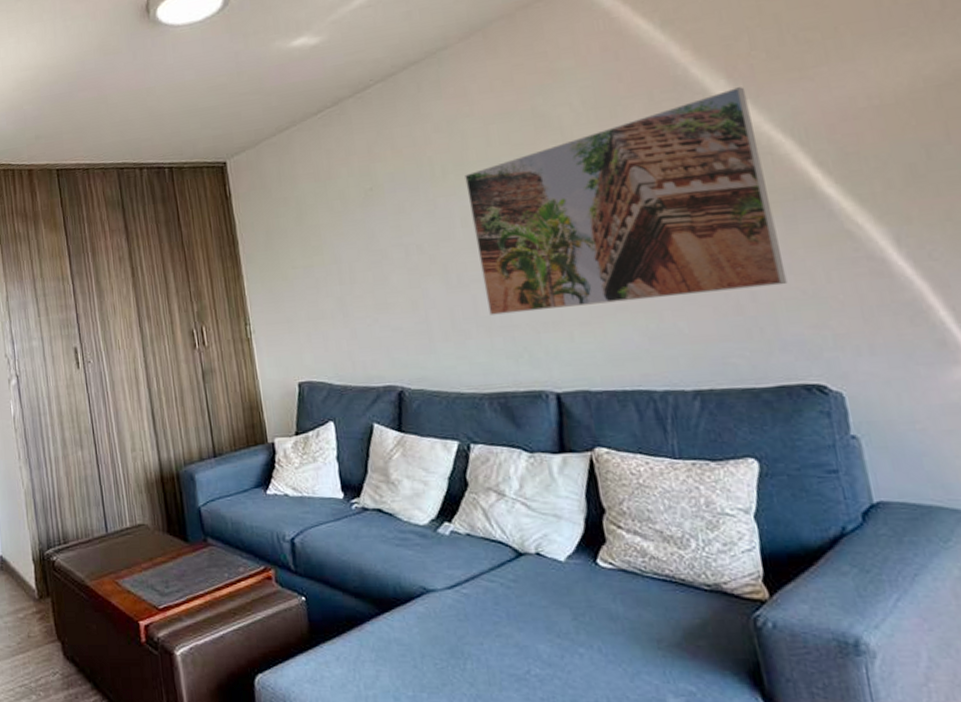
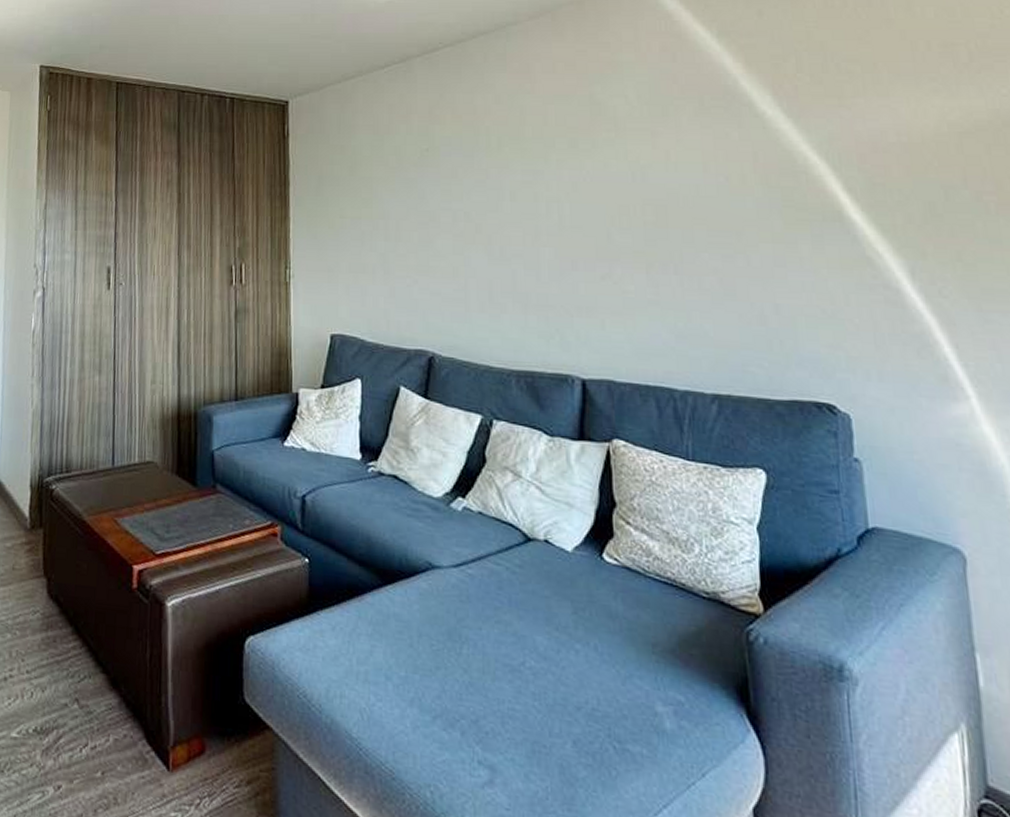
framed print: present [465,87,788,315] -> none [519,105,809,302]

